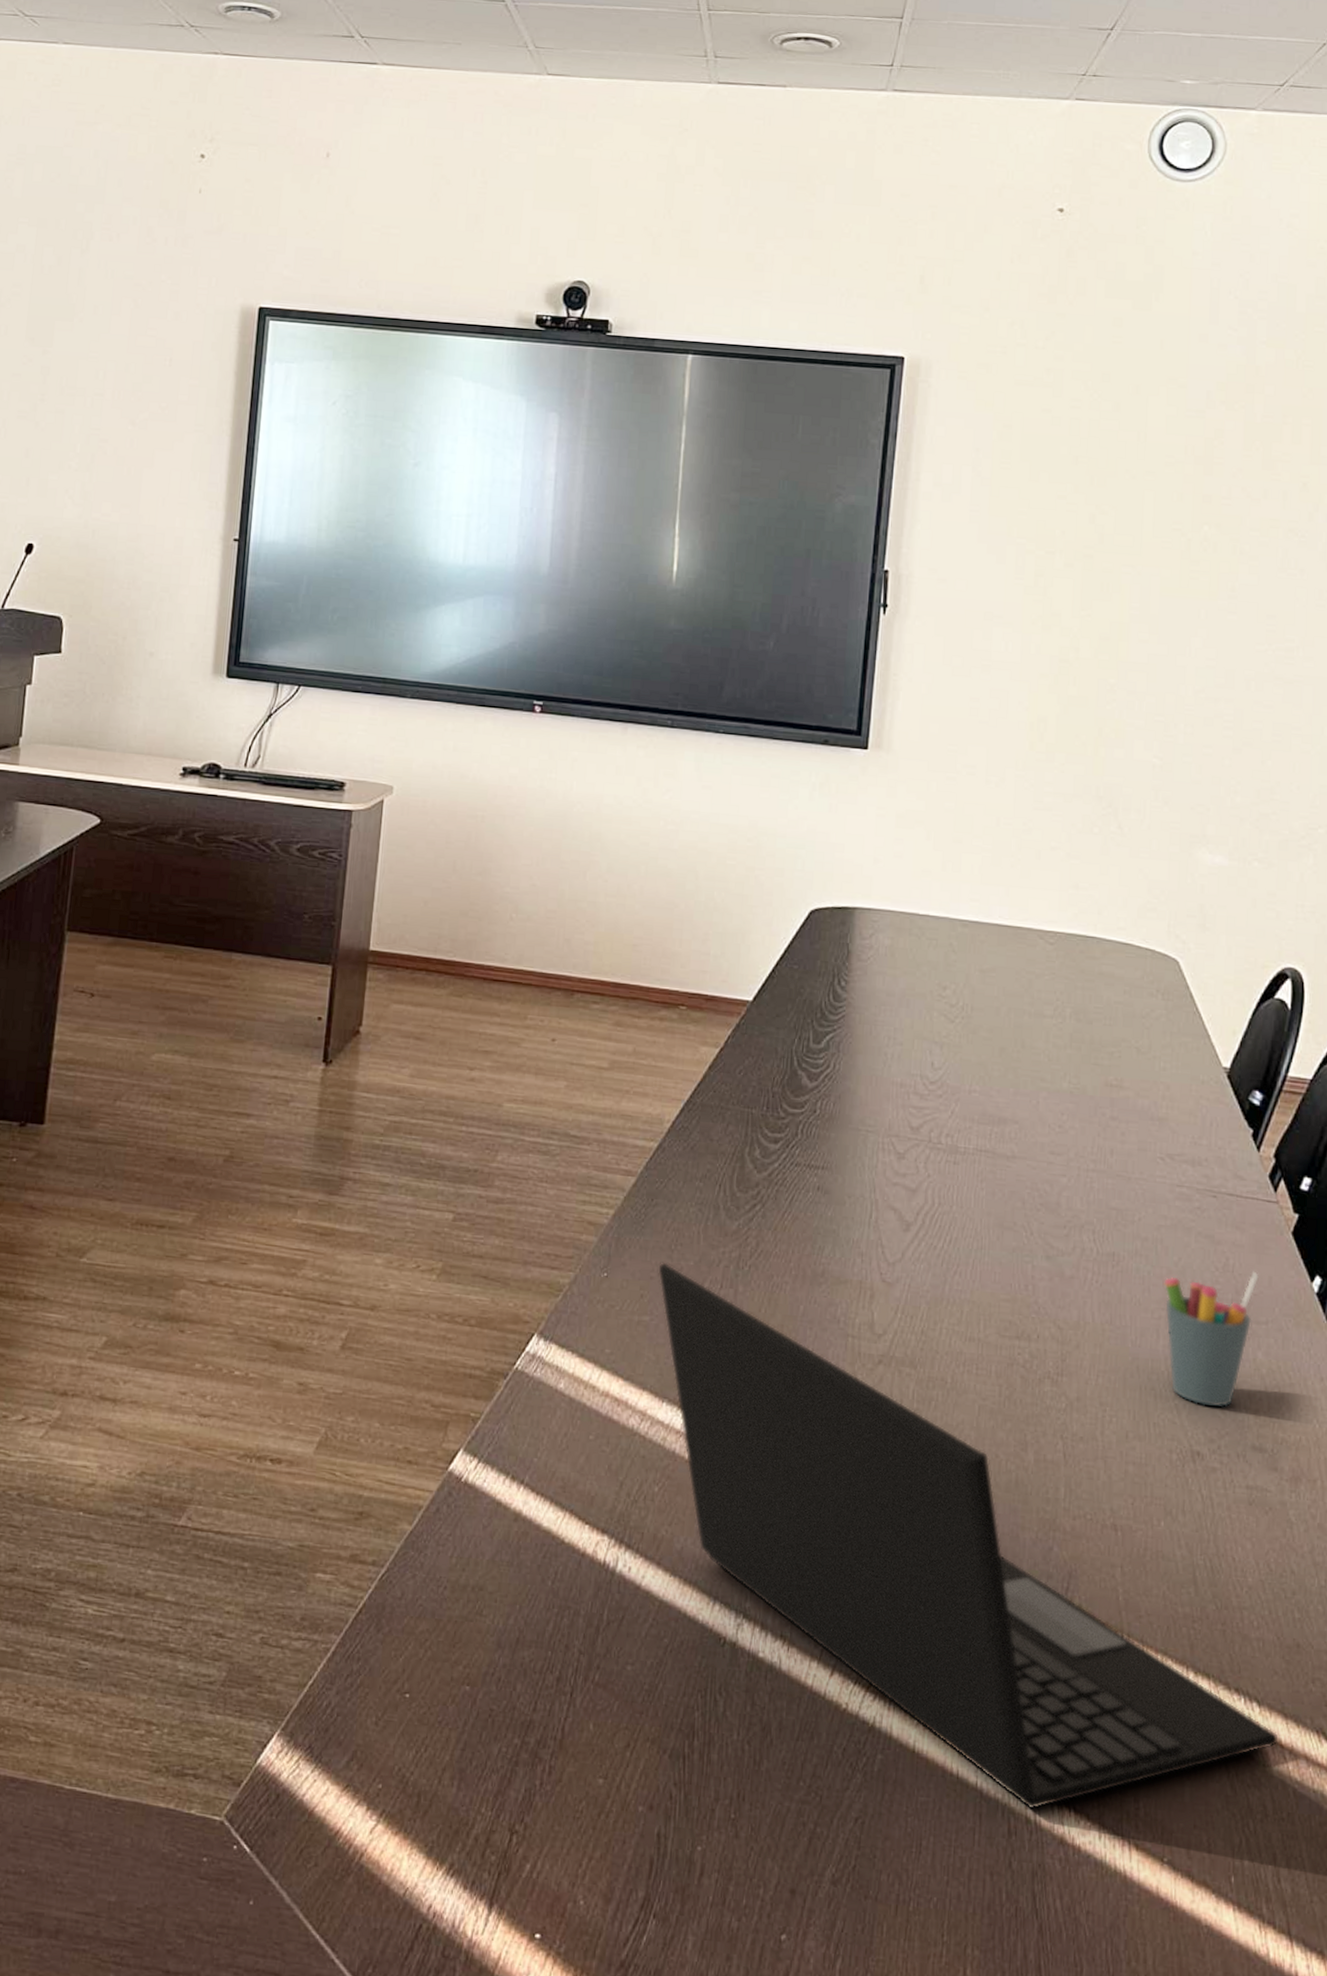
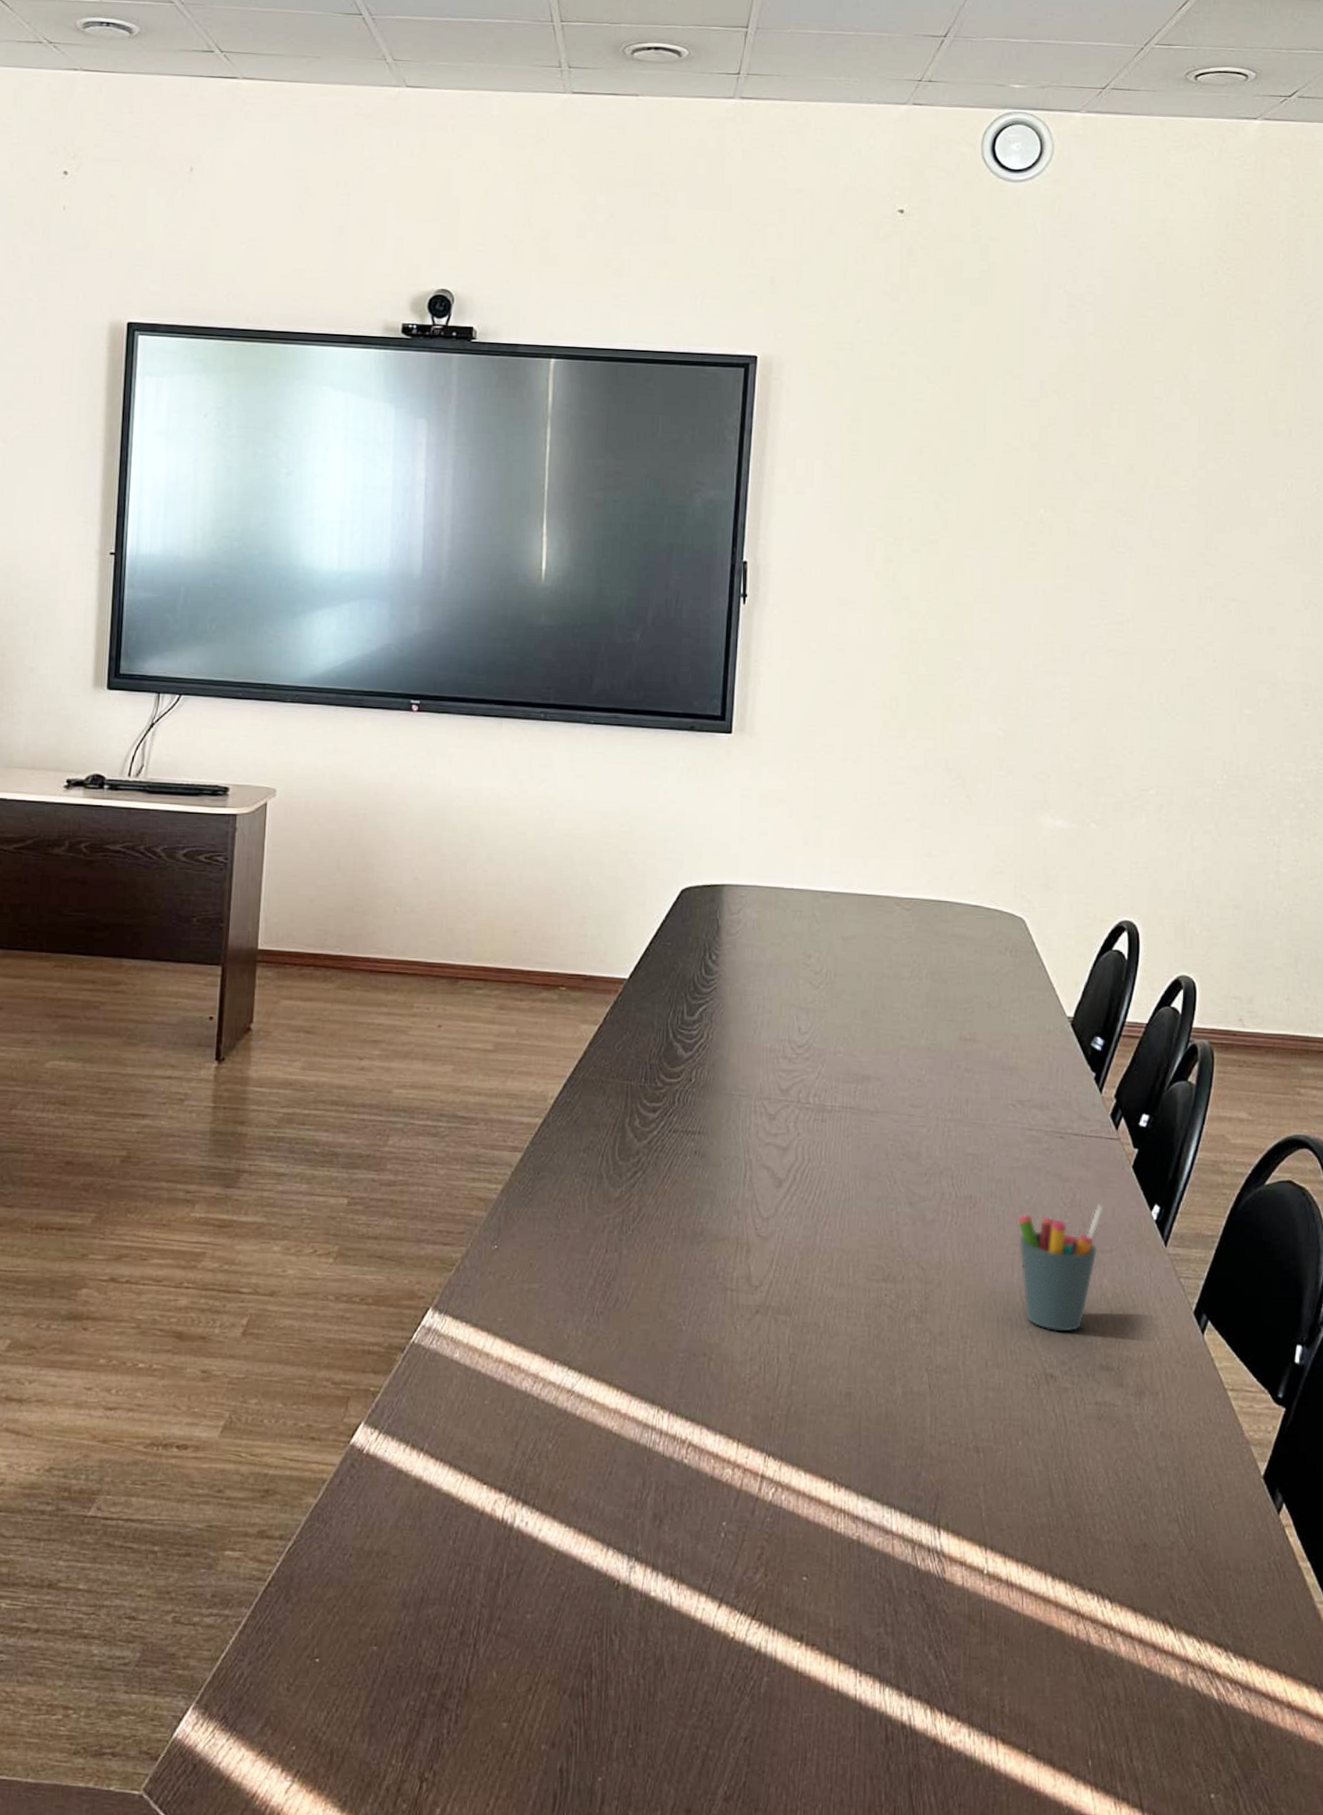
laptop: present [658,1262,1278,1810] -> none [546,1231,1129,1716]

